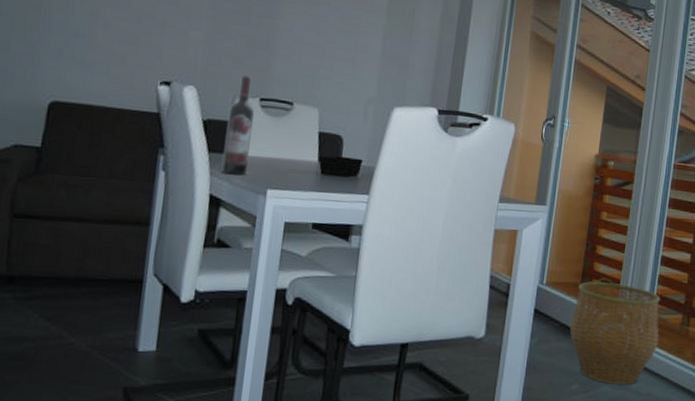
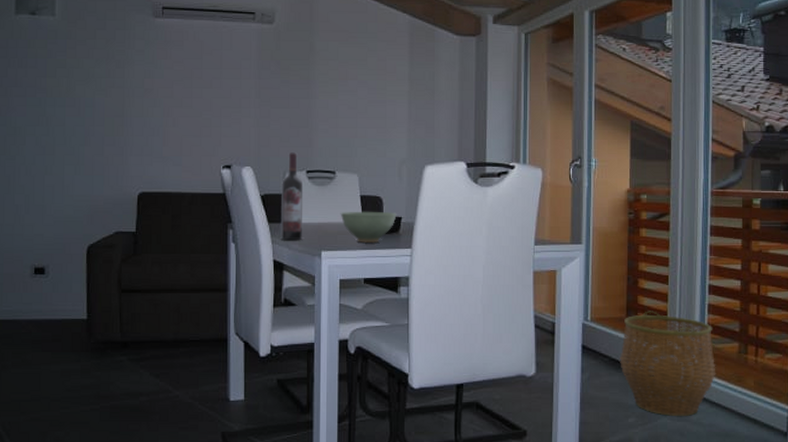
bowl: none [293,148,357,186] -> present [340,211,397,244]

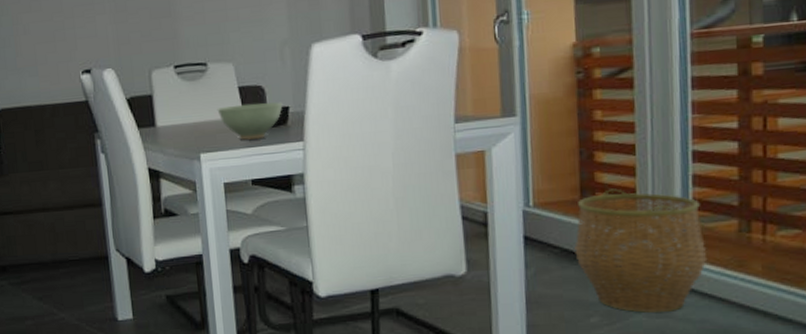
wine bottle: present [280,152,304,240] -> none [148,46,177,145]

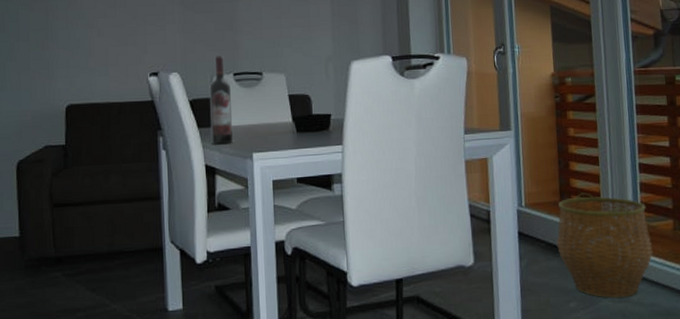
wine bottle: none [148,46,177,145] -> present [209,56,233,144]
bowl: present [217,101,283,140] -> none [269,109,326,143]

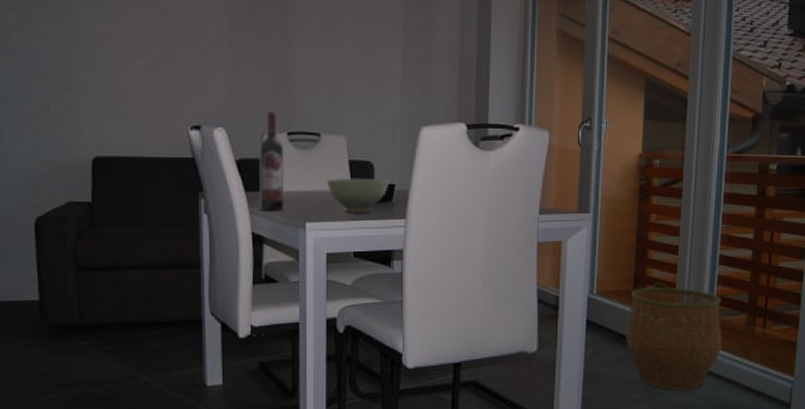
bowl: none [269,109,326,143] -> present [326,178,390,214]

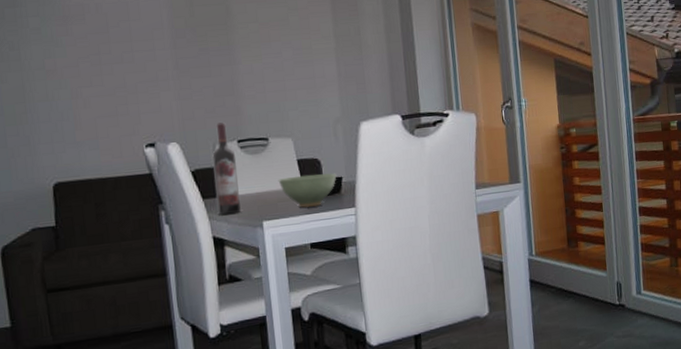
basket: present [625,283,723,390] -> none [565,238,653,335]

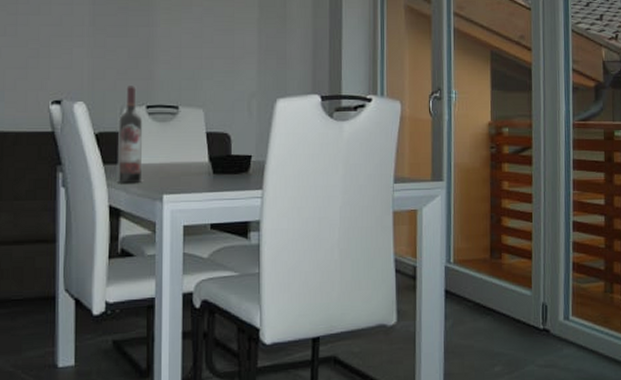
bowl: present [278,172,337,208] -> none [184,149,246,185]

